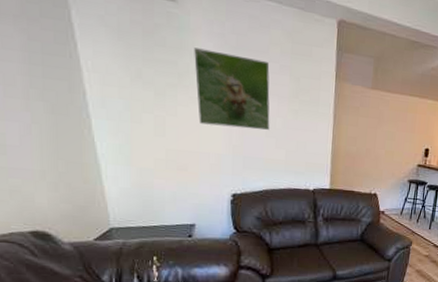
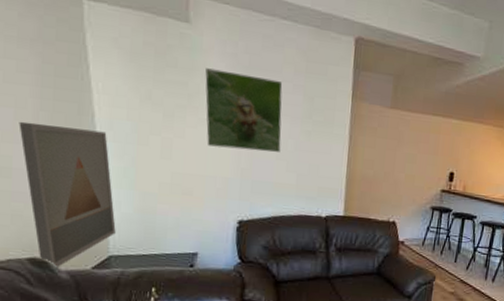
wall art: none [9,98,115,241] -> present [19,121,116,268]

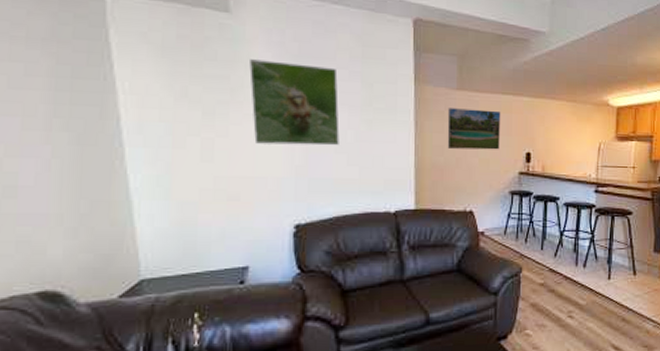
wall art: present [19,121,116,268] -> none [26,131,148,301]
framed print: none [377,125,430,168] -> present [447,108,501,150]

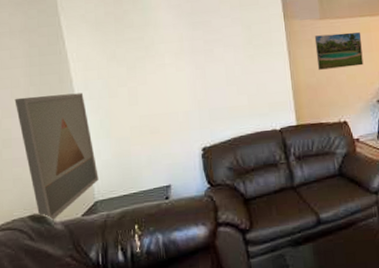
wall art: none [26,131,148,301] -> present [14,93,99,221]
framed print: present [249,59,340,146] -> none [157,18,230,86]

